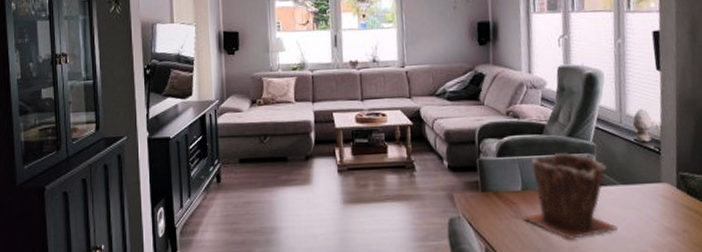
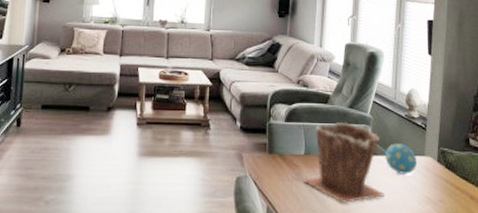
decorative egg: none [614,171,653,204] -> present [385,143,418,174]

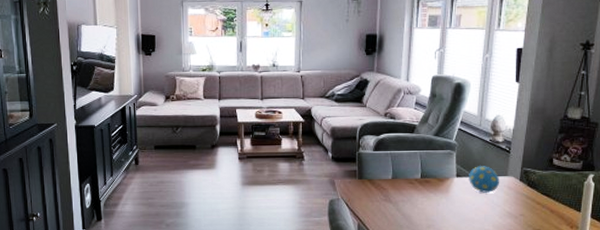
plant pot: present [304,121,385,203] -> none [391,148,467,219]

